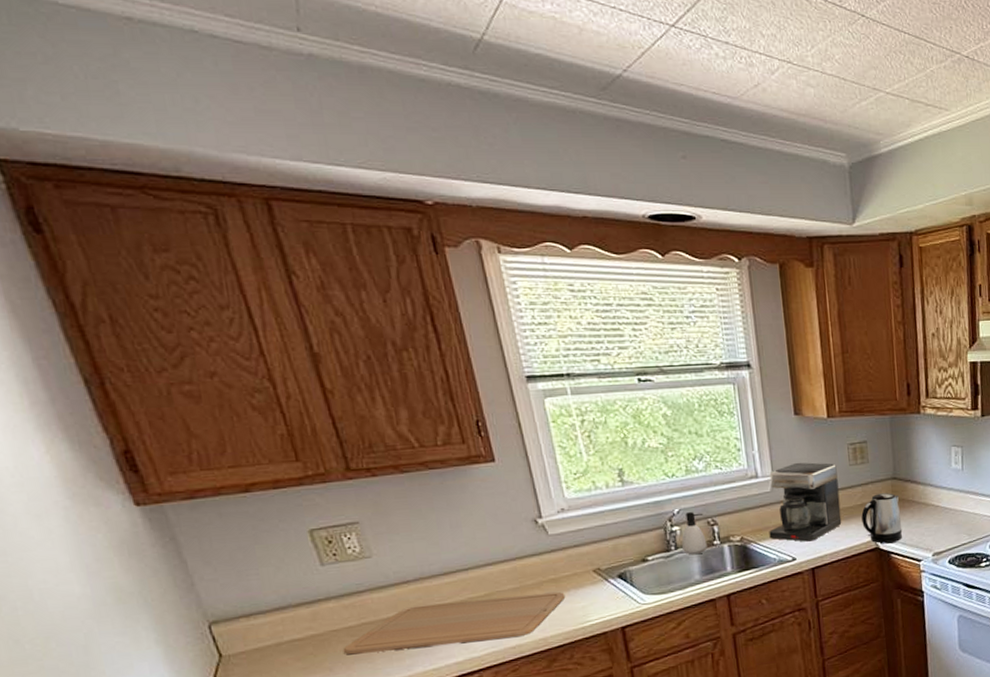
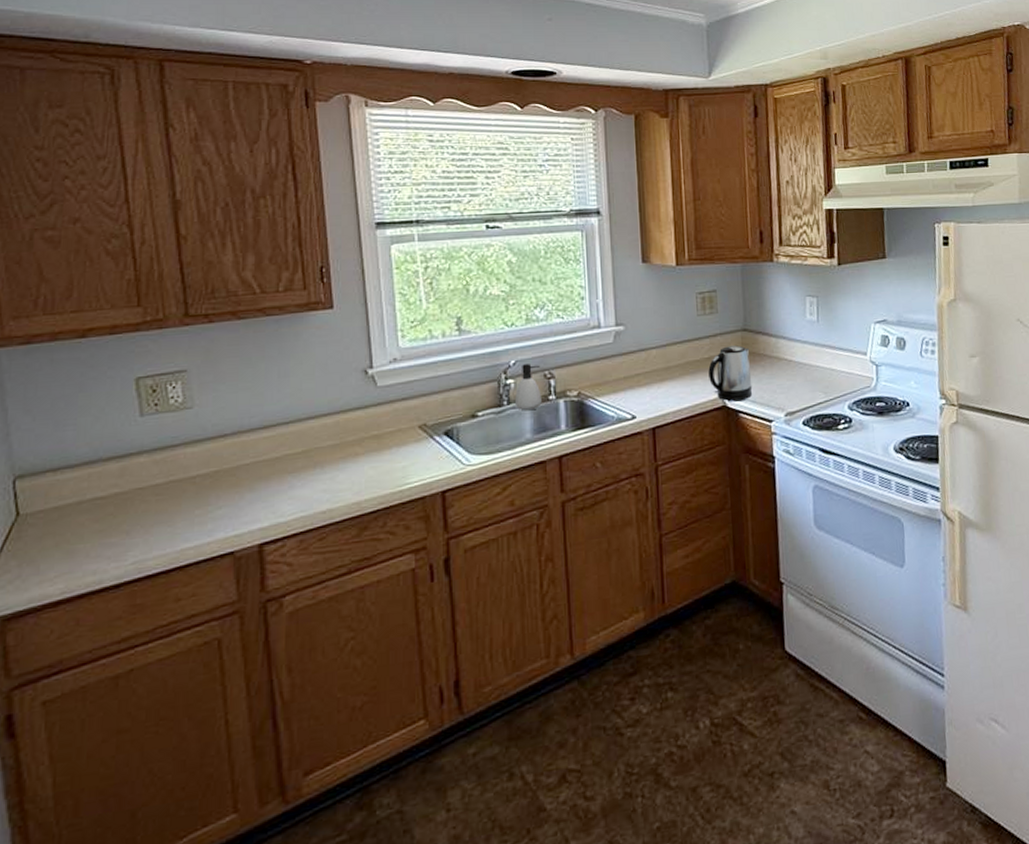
chopping board: present [344,591,566,655] -> none [146,449,386,517]
coffee maker: present [769,462,842,542] -> none [608,311,687,398]

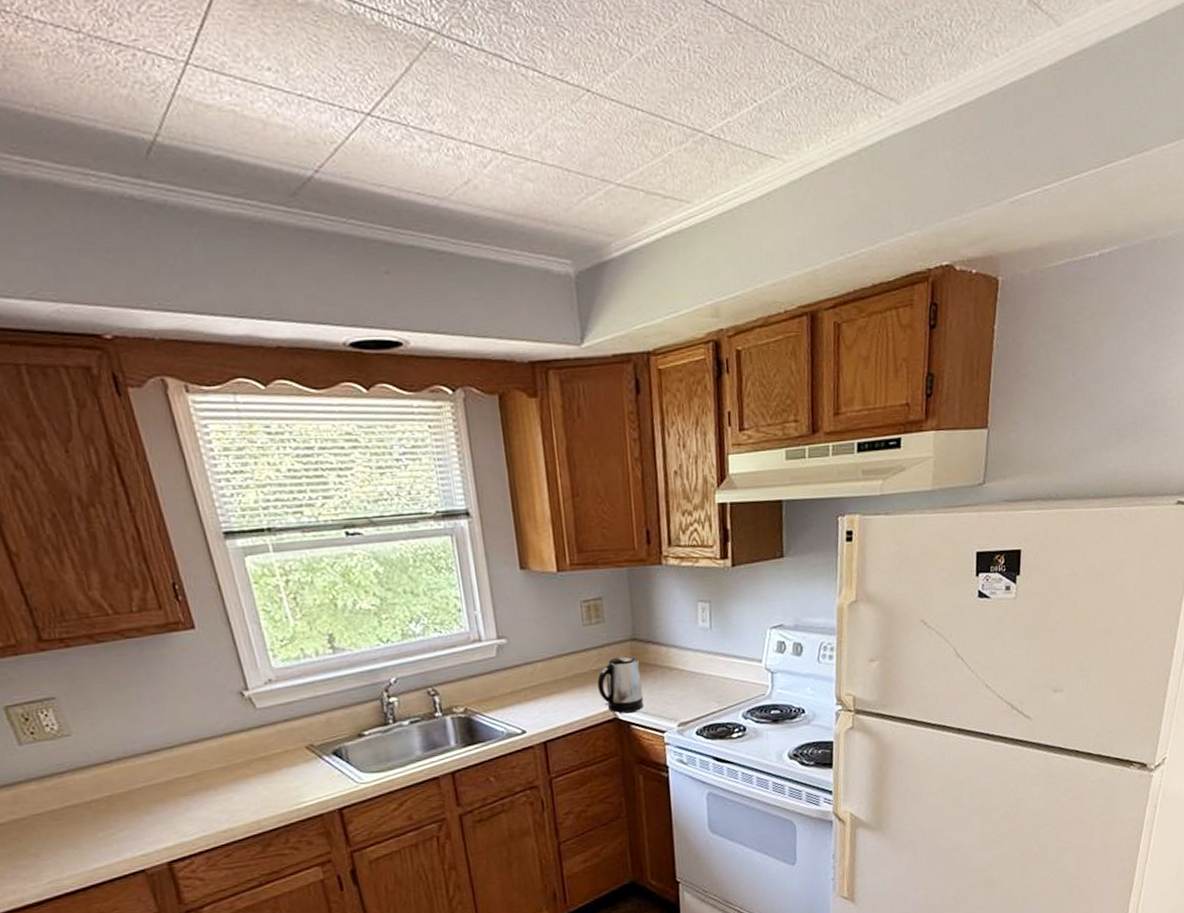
soap dispenser: present [515,364,542,411] -> none [399,681,428,729]

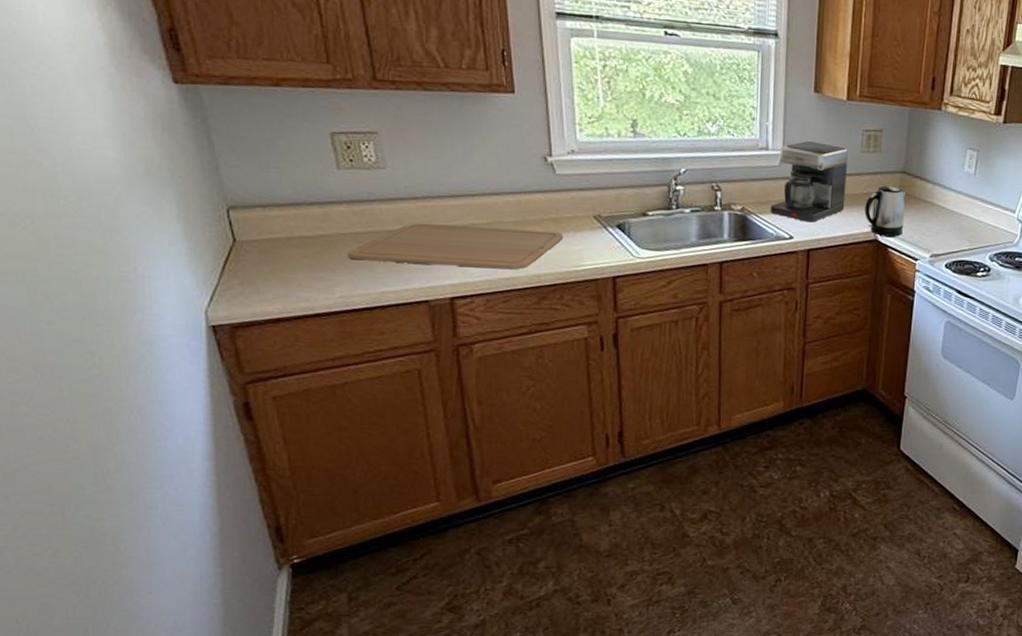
chopping board: none [48,770,278,840] -> present [349,222,564,270]
coffee maker: none [494,623,576,713] -> present [770,140,848,223]

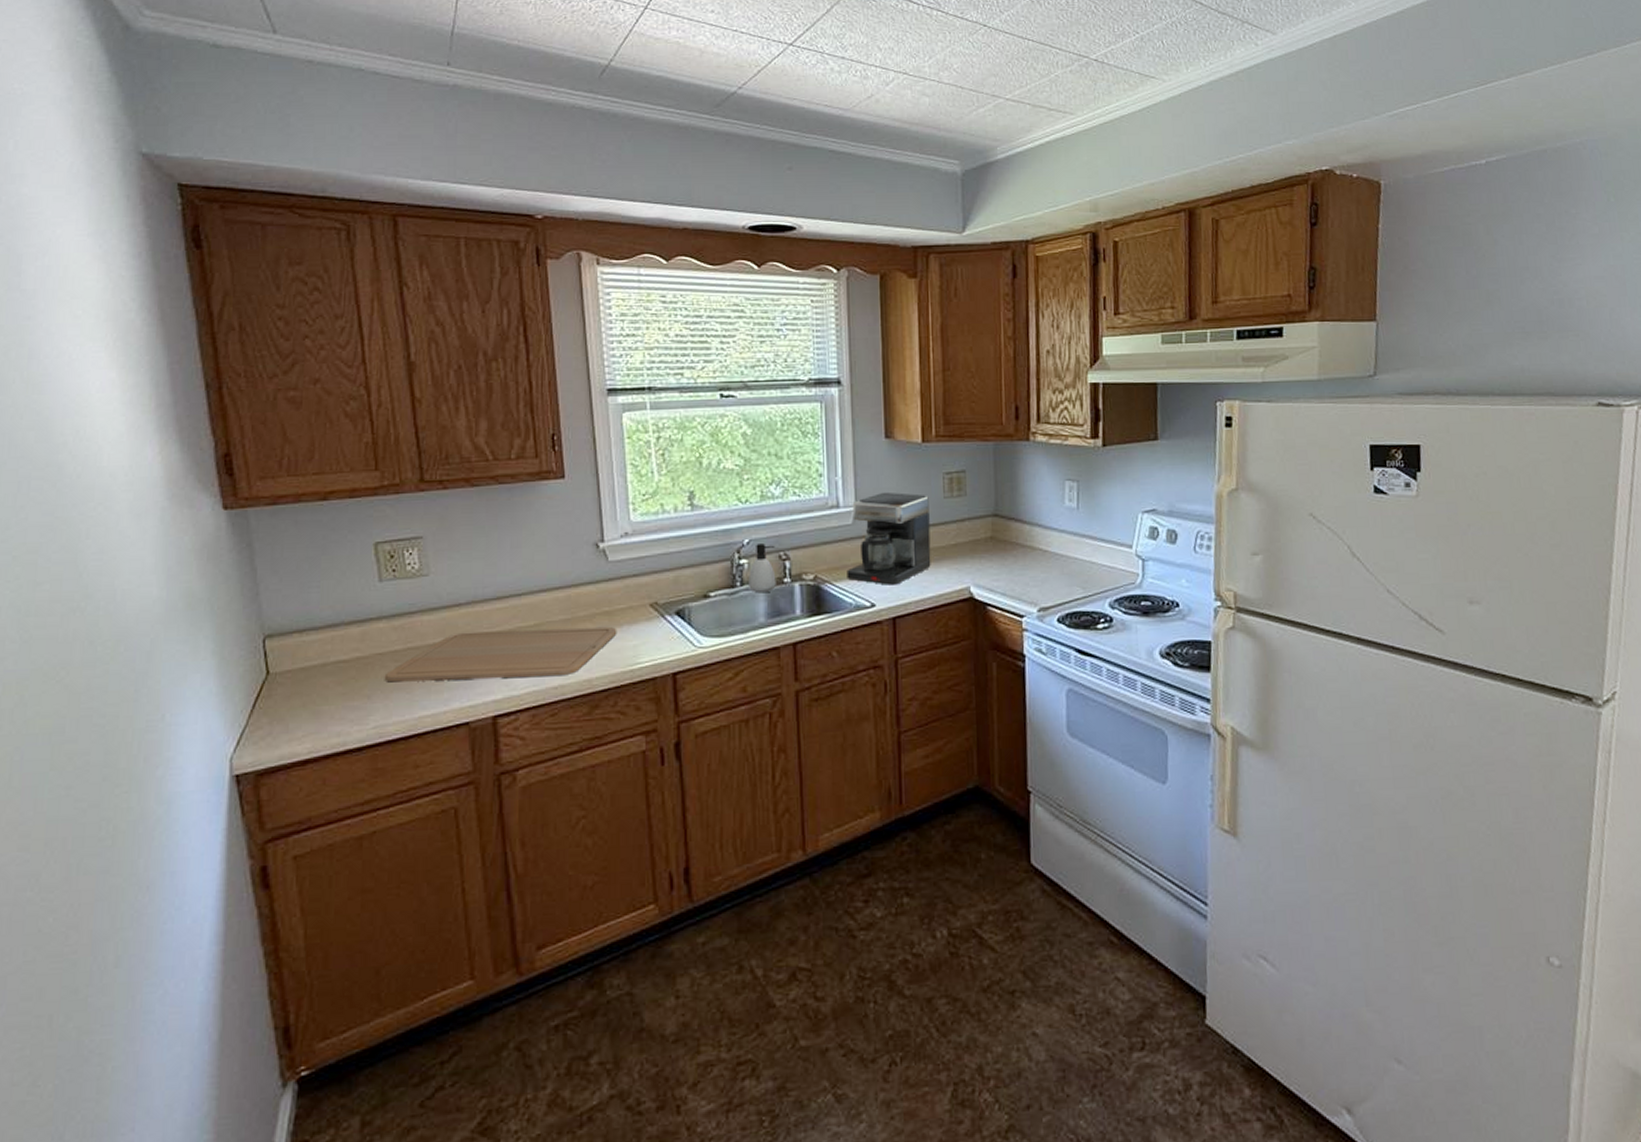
soap dispenser: none [683,174,709,218] -> present [749,544,776,594]
kettle: present [864,185,907,238] -> none [954,532,1003,594]

